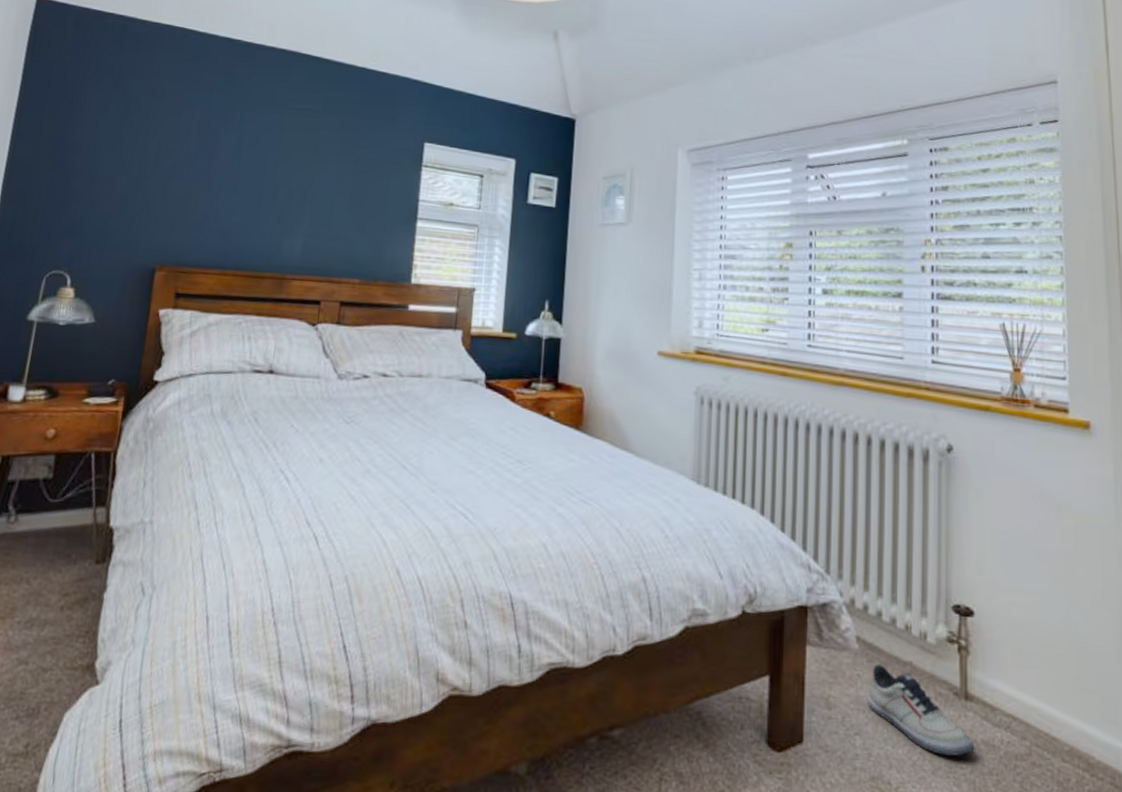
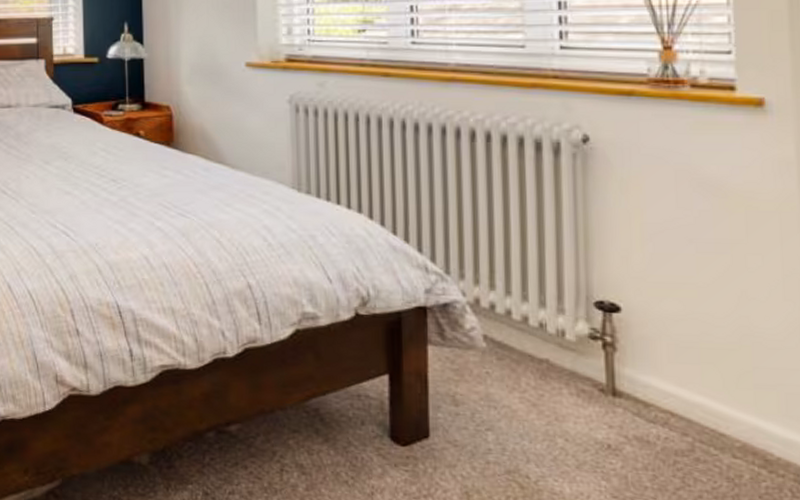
shoe: present [868,664,975,756] -> none [499,362,626,452]

